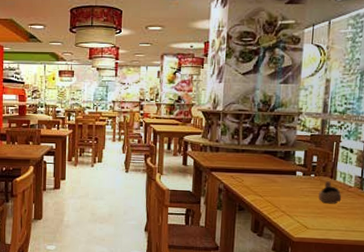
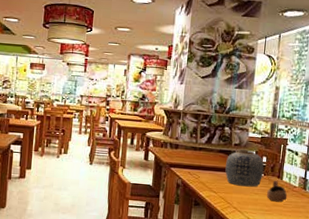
vase: none [271,148,315,189] -> present [225,149,264,187]

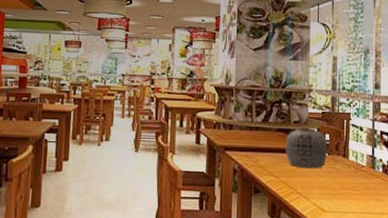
cup: present [267,180,287,203] -> none [333,160,355,185]

